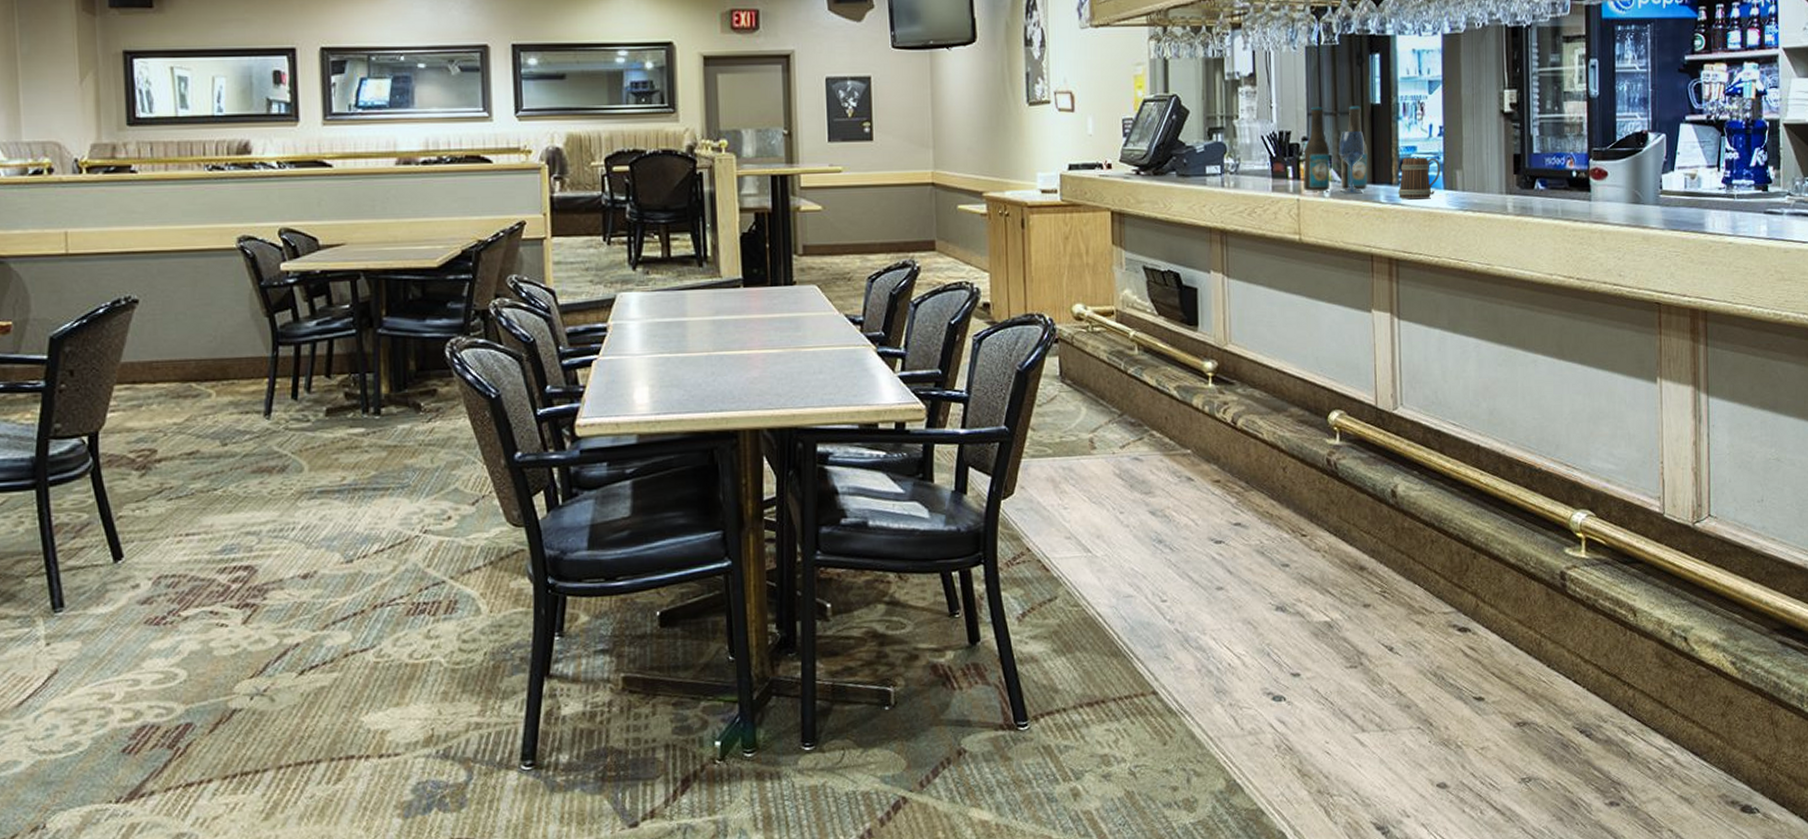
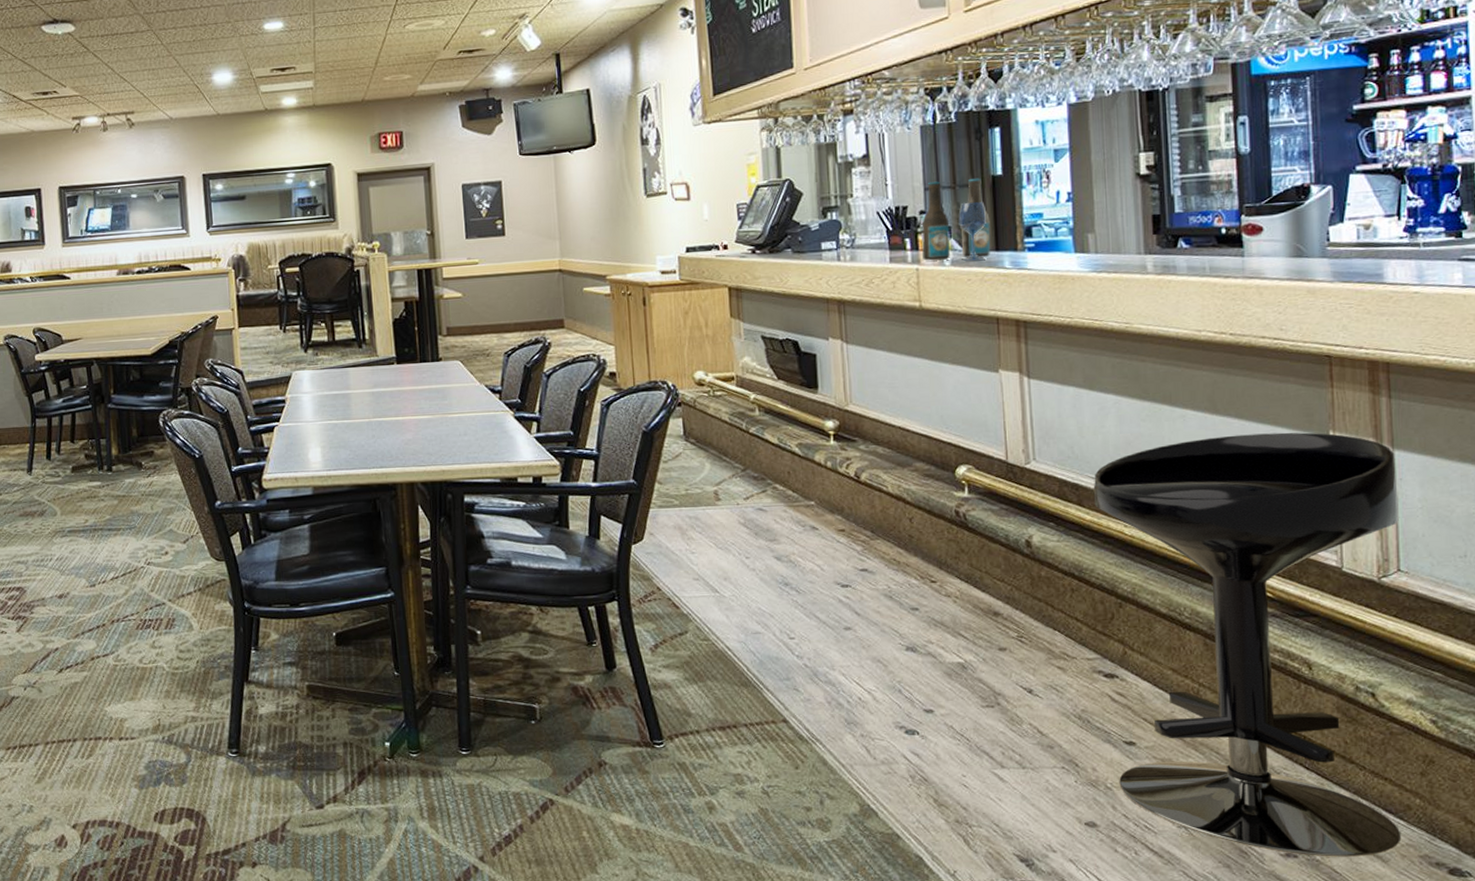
beer mug: present [1398,157,1441,200] -> none [1024,223,1071,264]
bar stool: none [1454,378,1711,803] -> present [1093,432,1402,857]

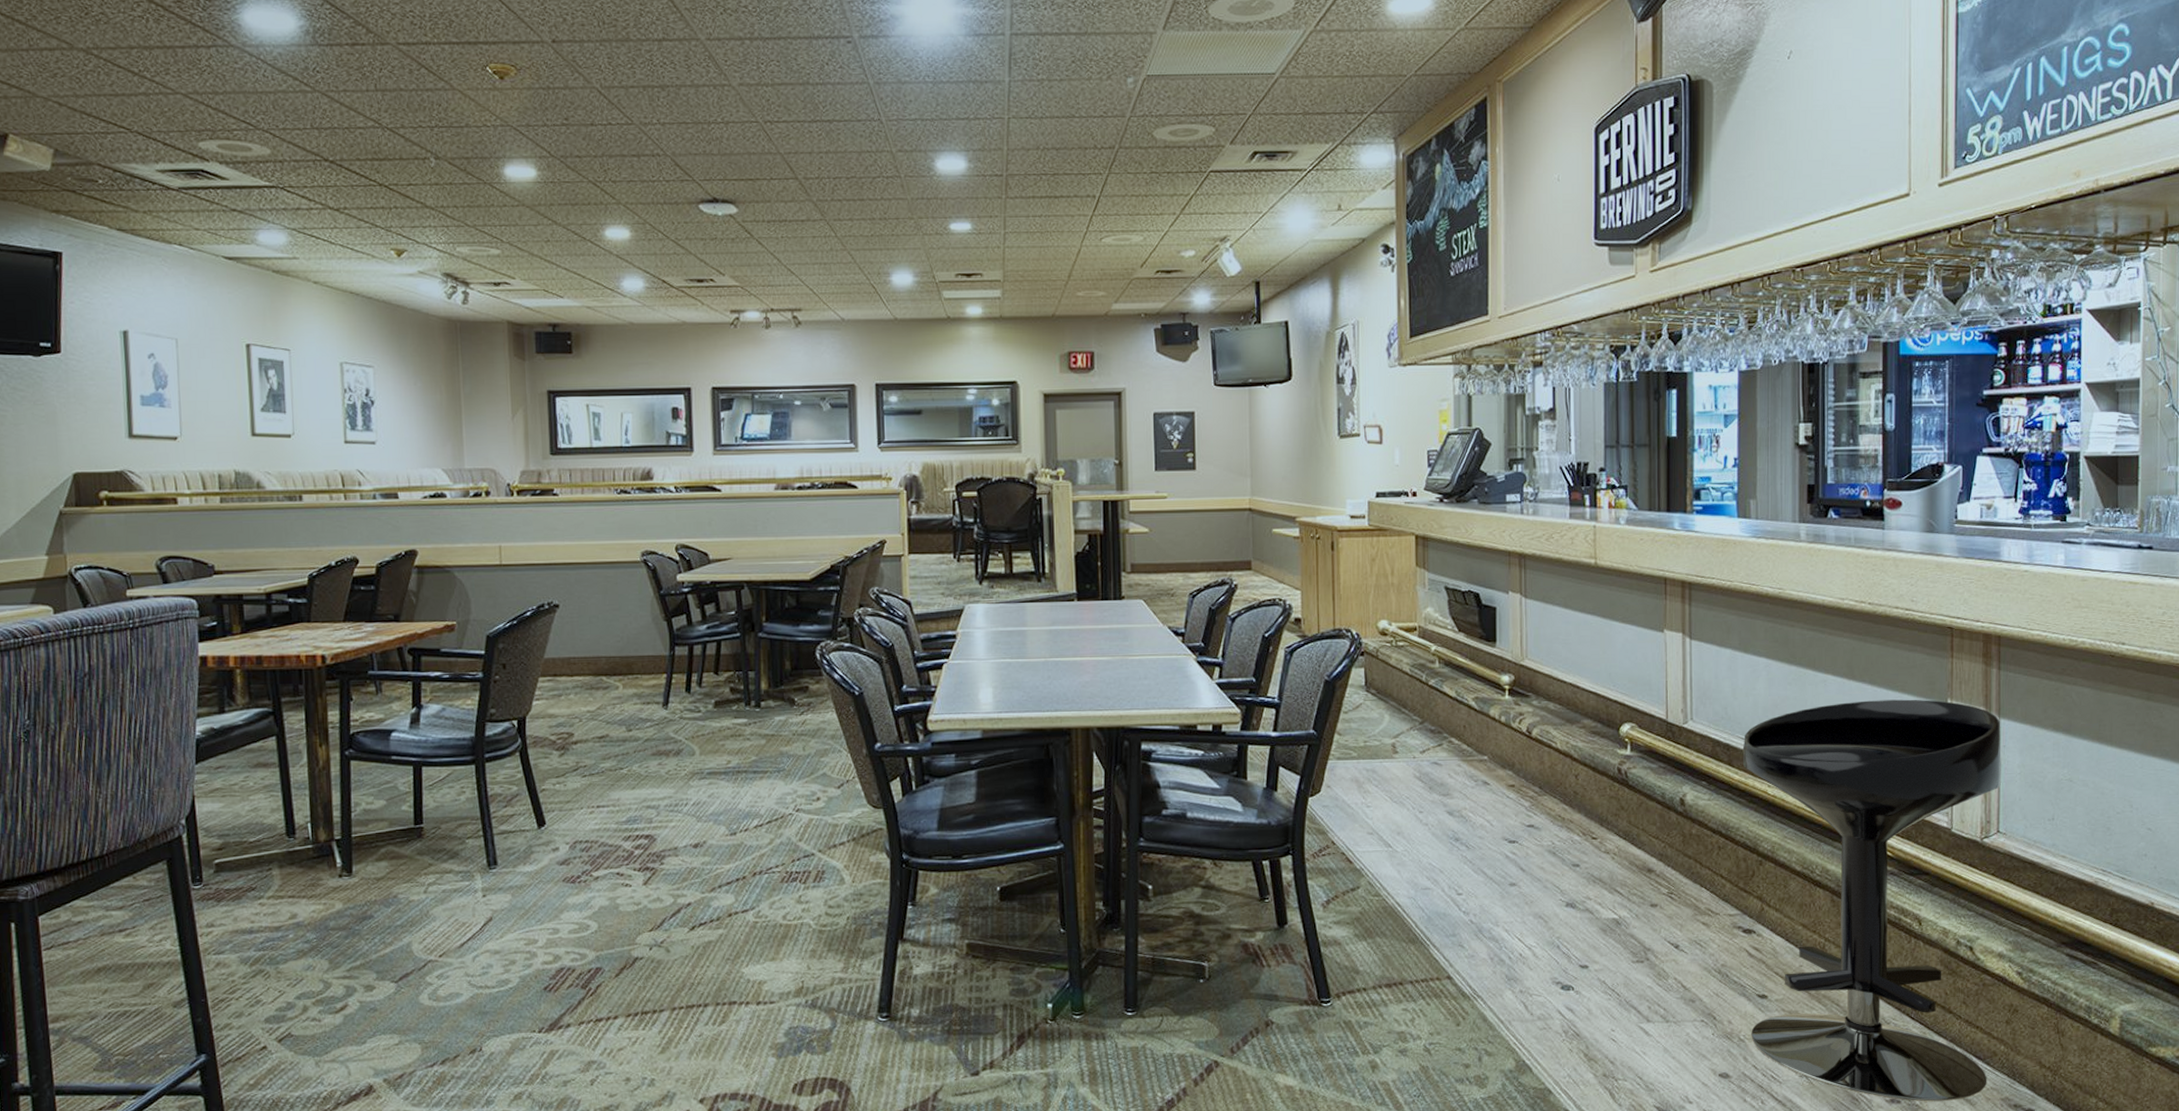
beer bottle: present [921,178,991,261] -> none [1600,438,1663,519]
wineglass: present [958,201,987,261] -> none [1635,461,1661,520]

